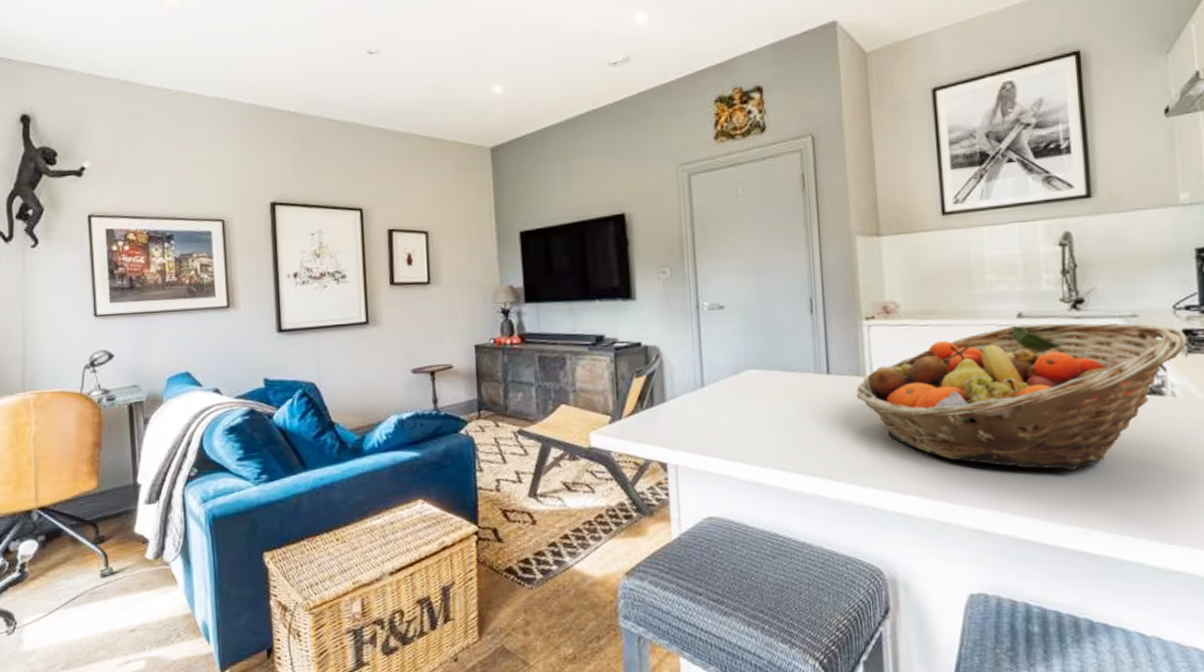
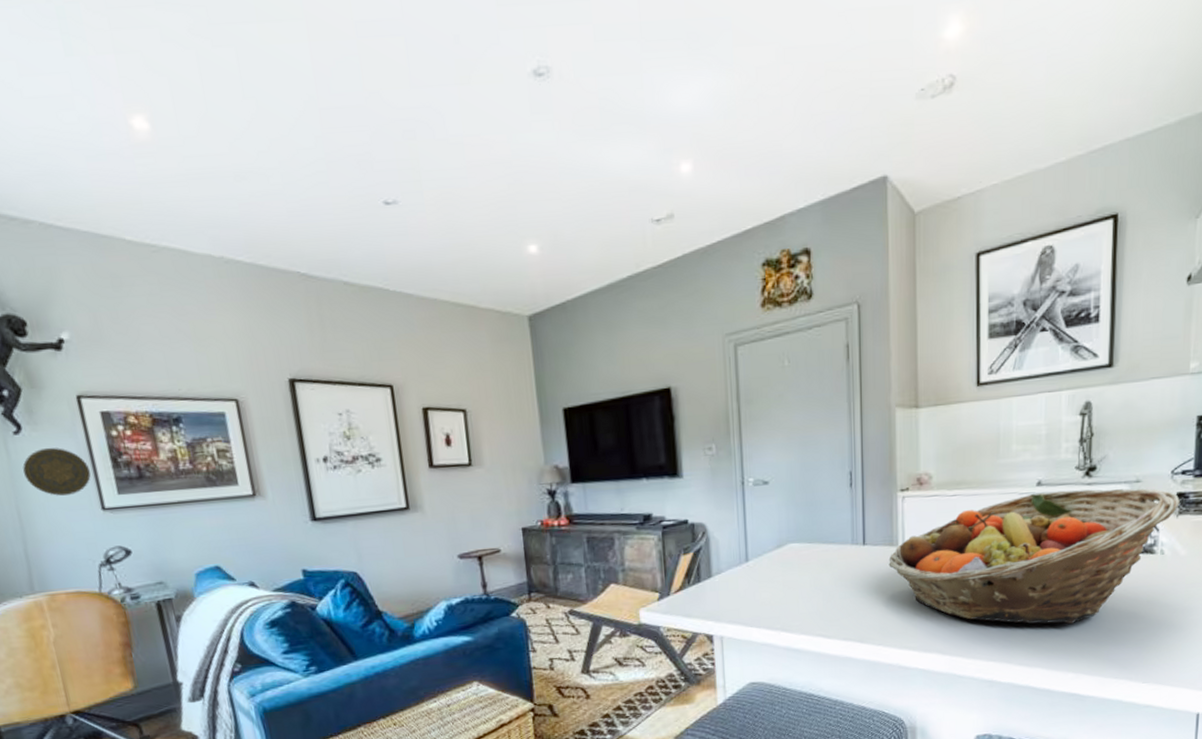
decorative plate: none [34,259,90,303] -> present [23,447,91,496]

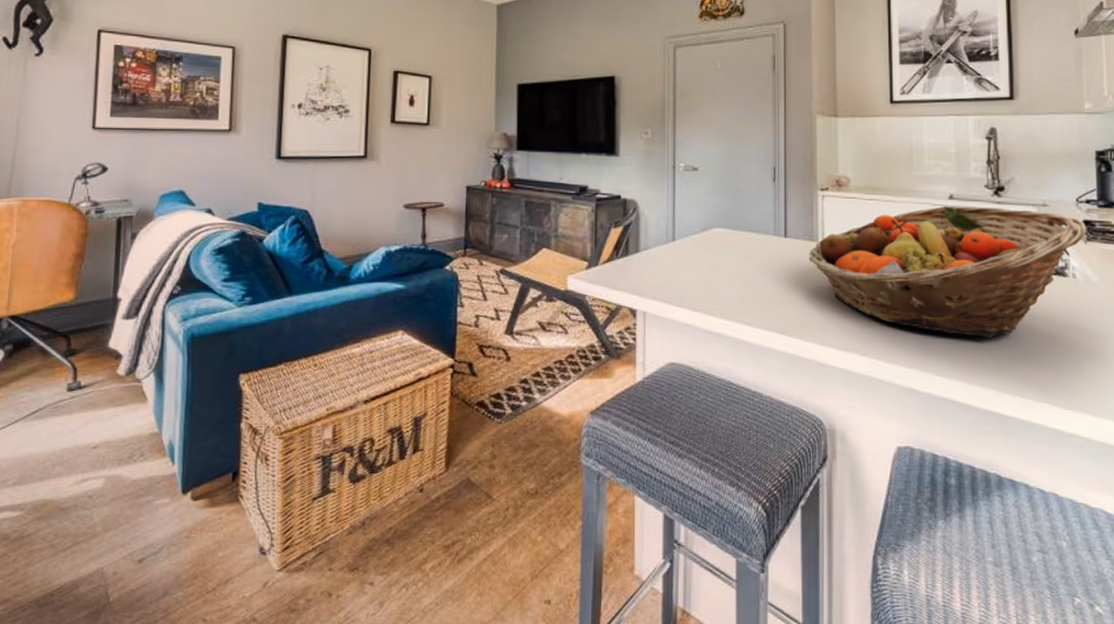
decorative plate: present [23,447,91,496] -> none [33,70,92,113]

